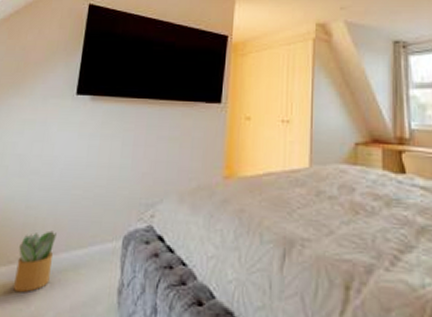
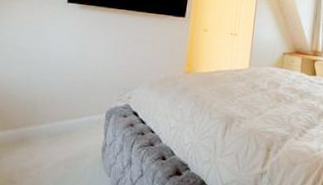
potted plant: present [13,230,56,293] -> none [19,105,53,149]

